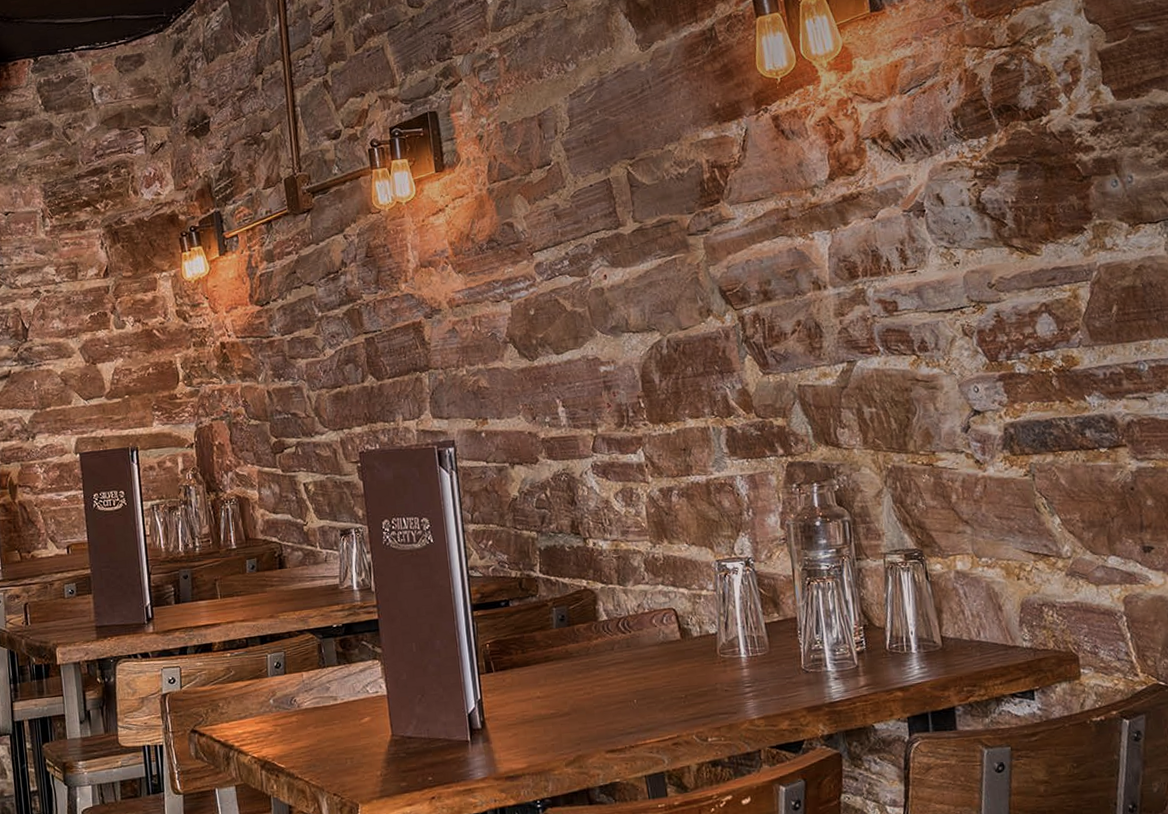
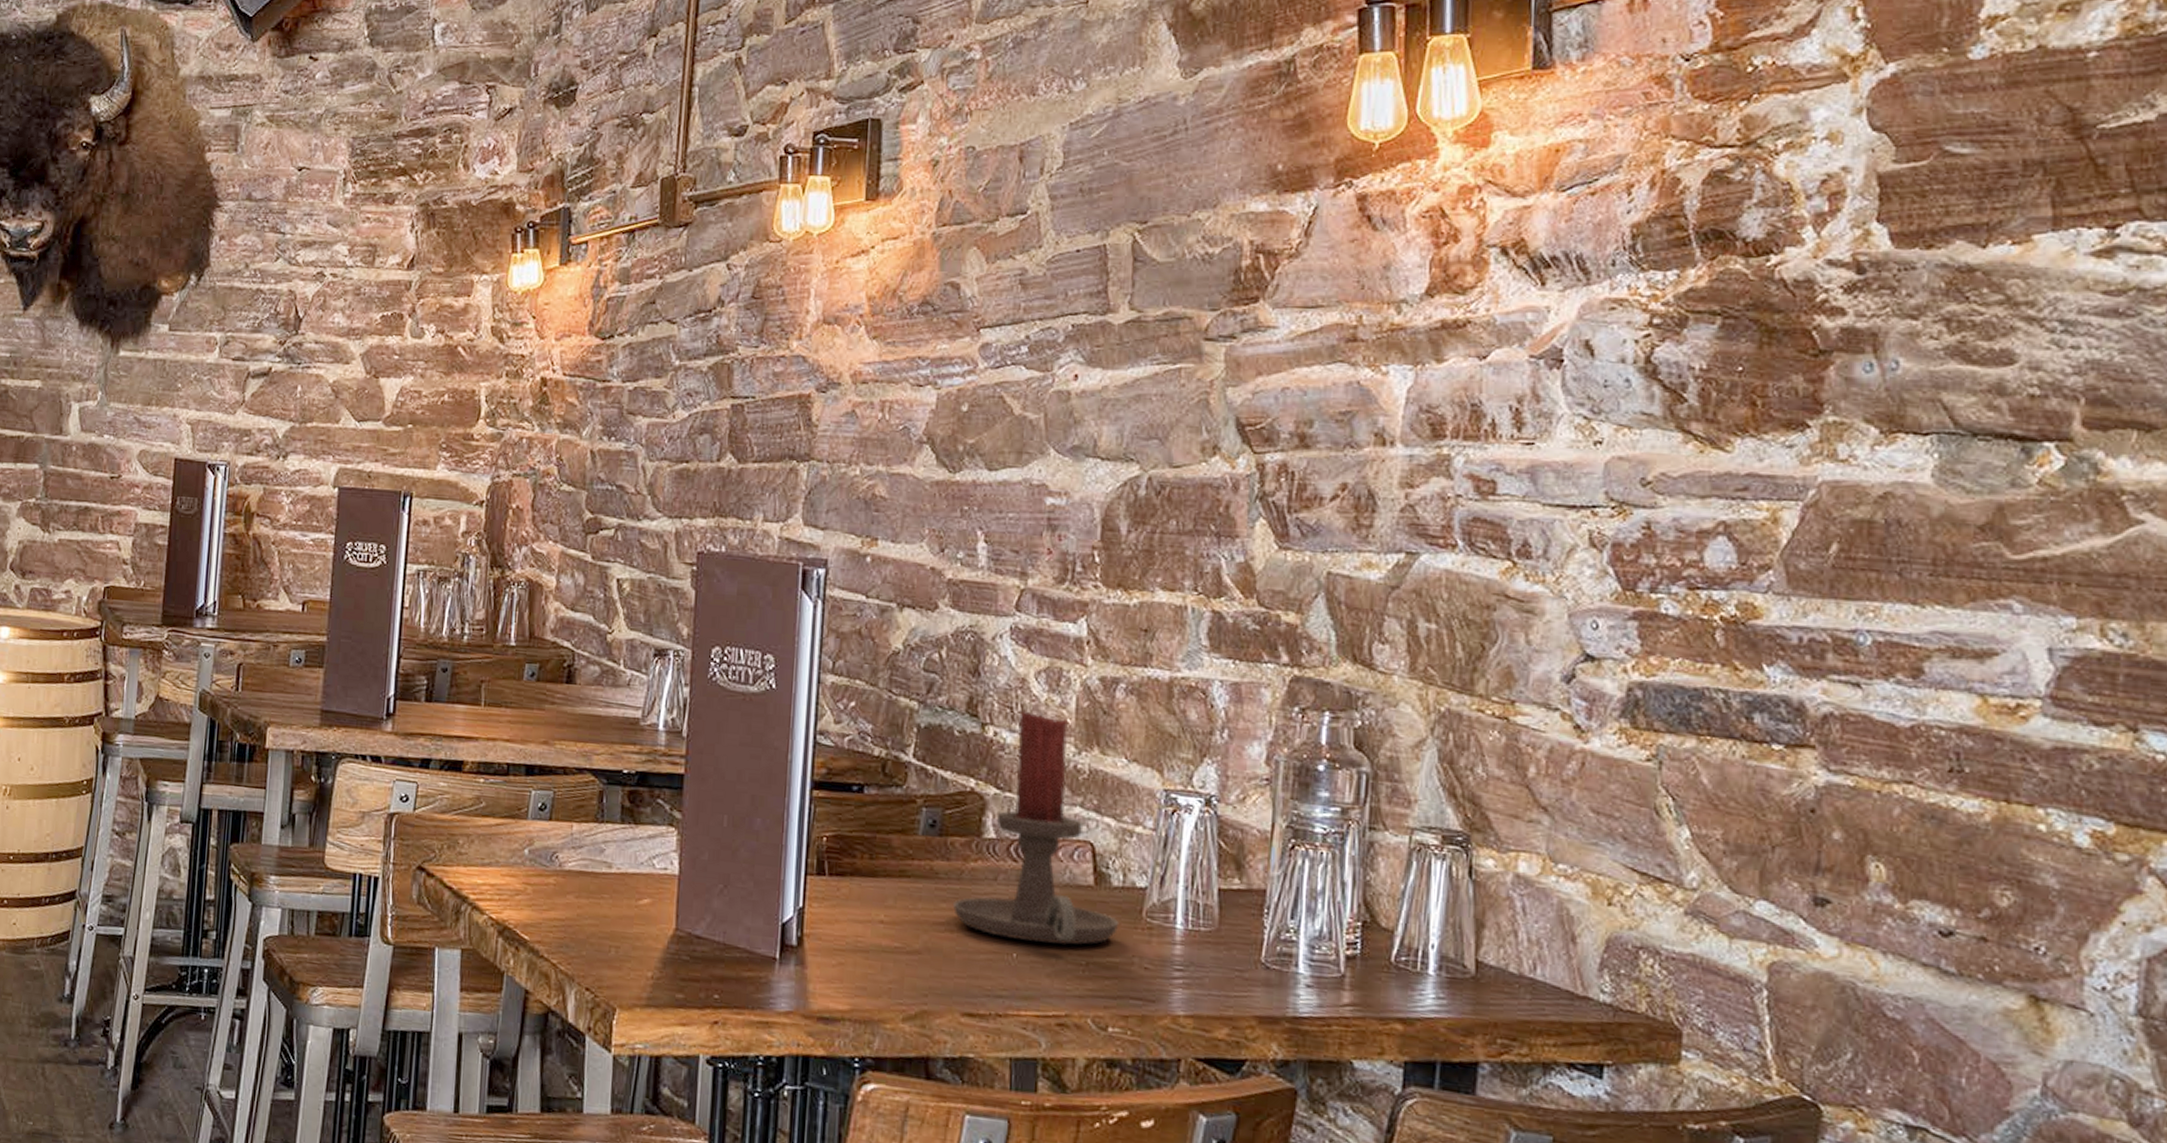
candle holder: none [586,521,703,691] -> present [952,711,1120,946]

